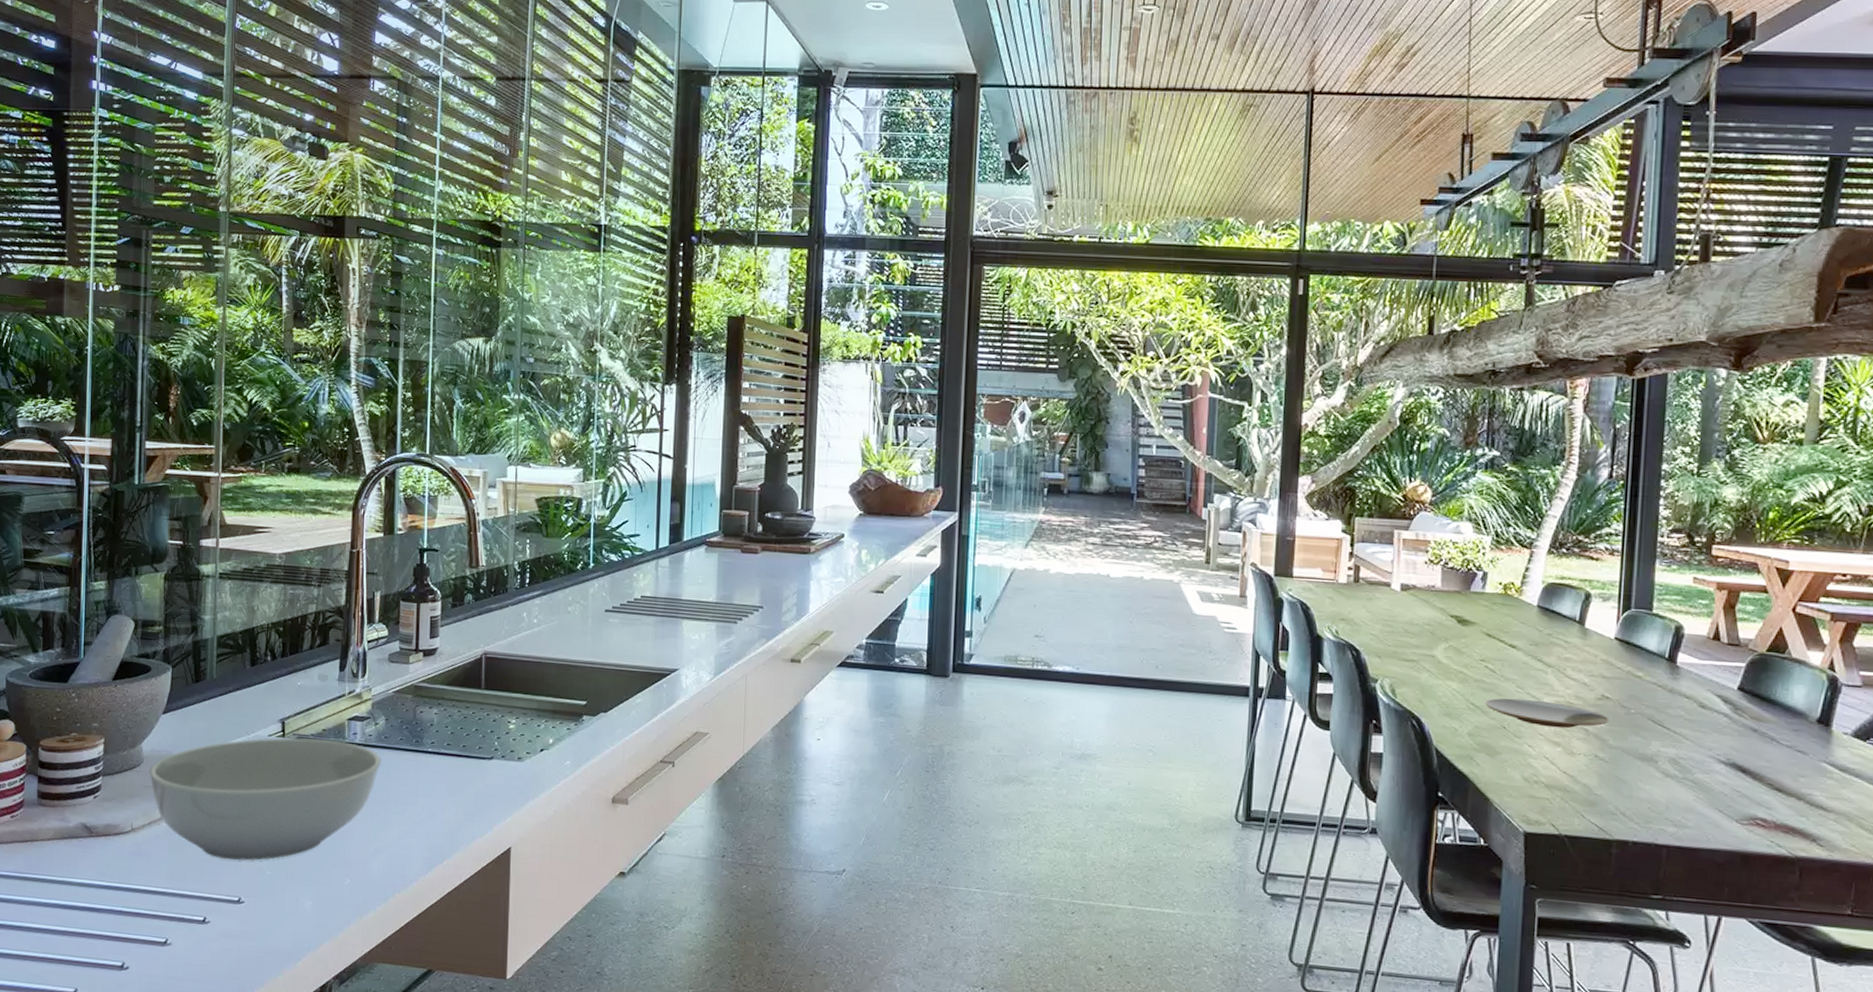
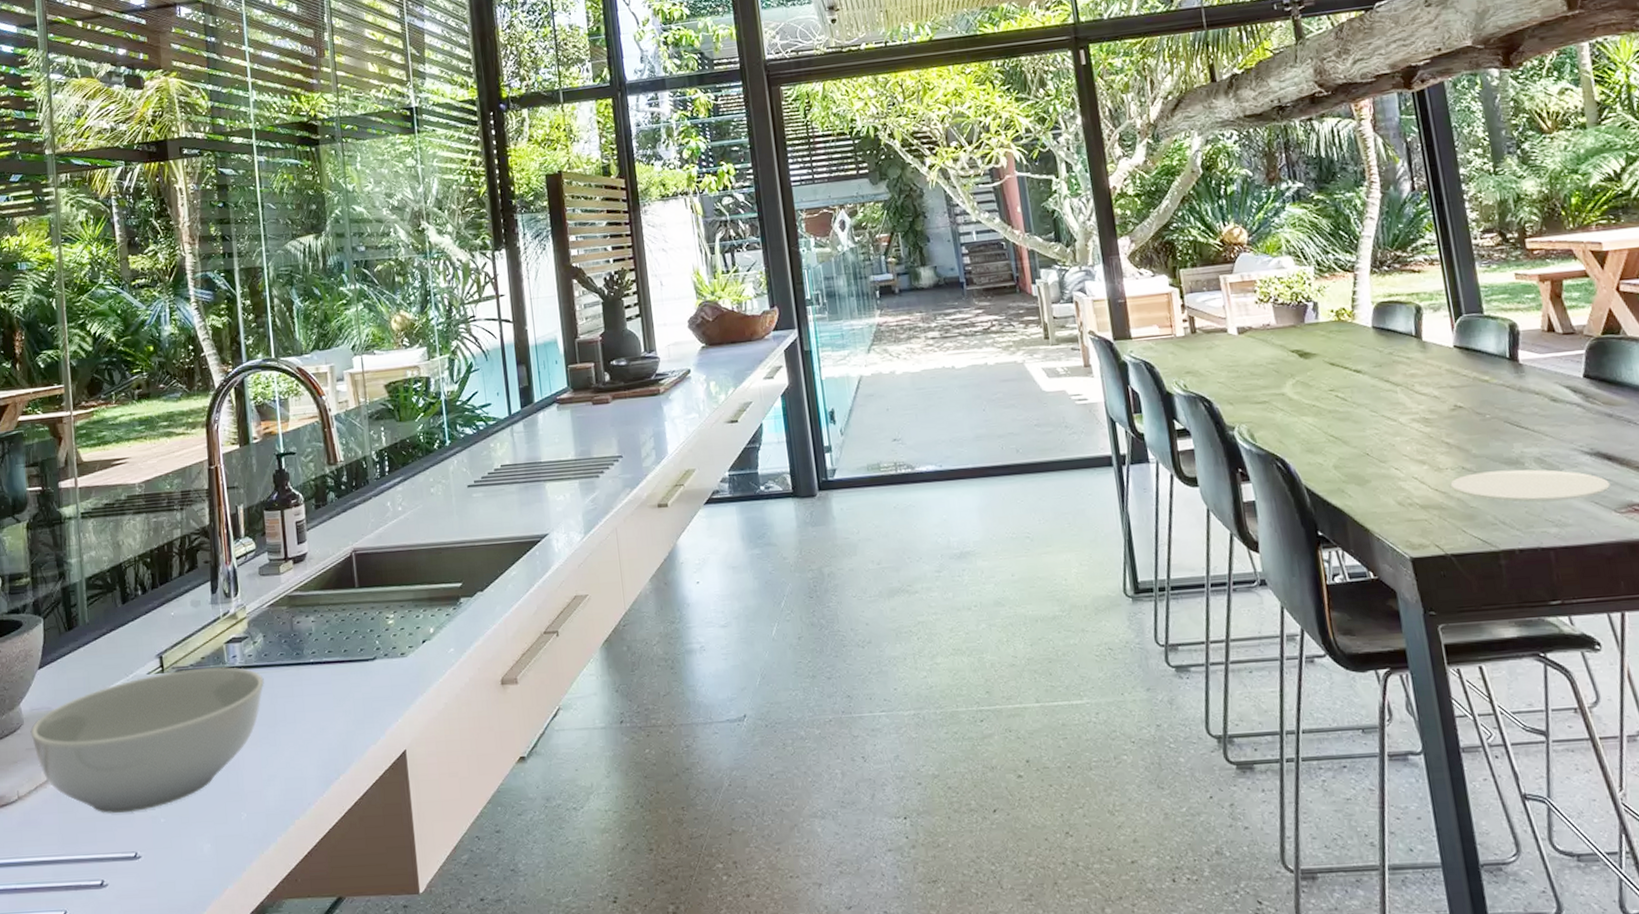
plate: present [1485,698,1609,729] -> none [1343,420,1468,447]
plate: none [1580,762,1738,805] -> present [1450,469,1610,504]

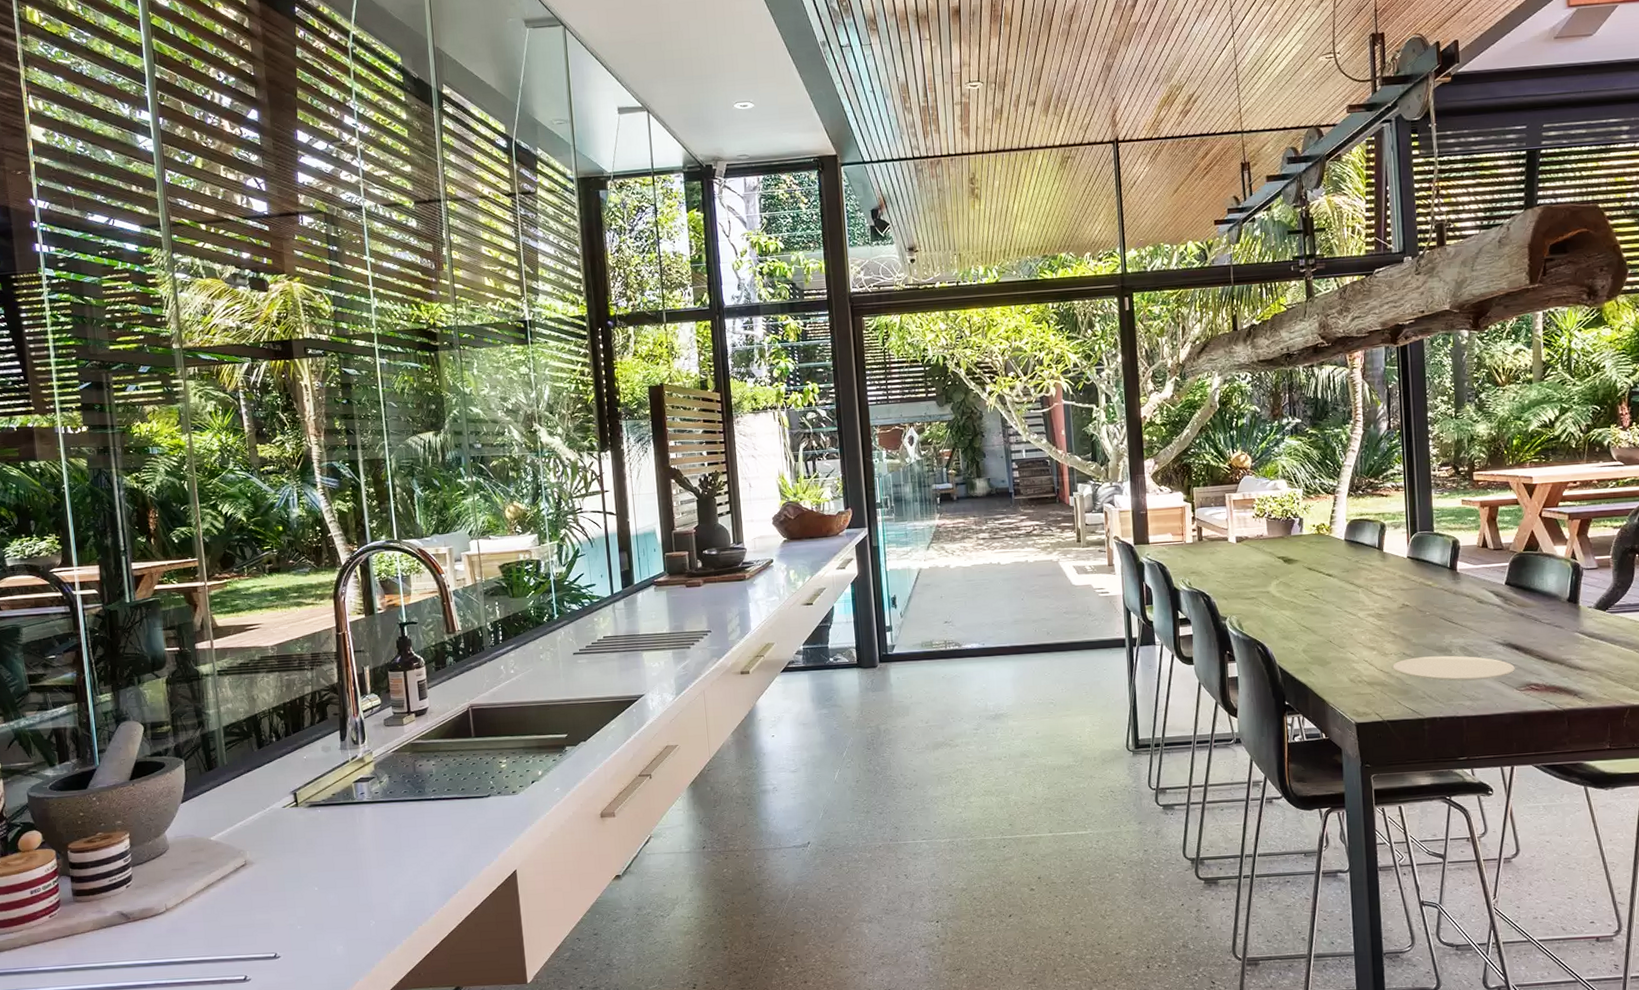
bowl: present [30,667,264,814] -> none [175,802,390,922]

